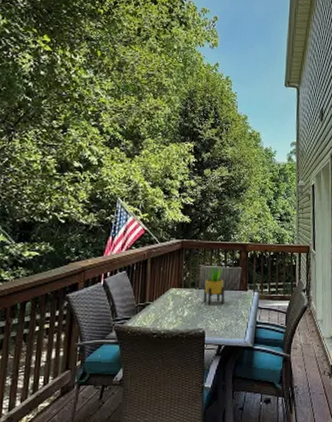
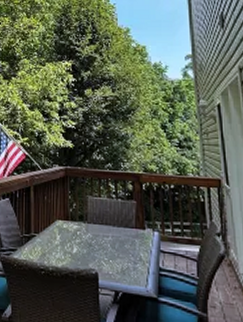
potted plant: present [203,265,225,306] -> none [93,196,118,244]

